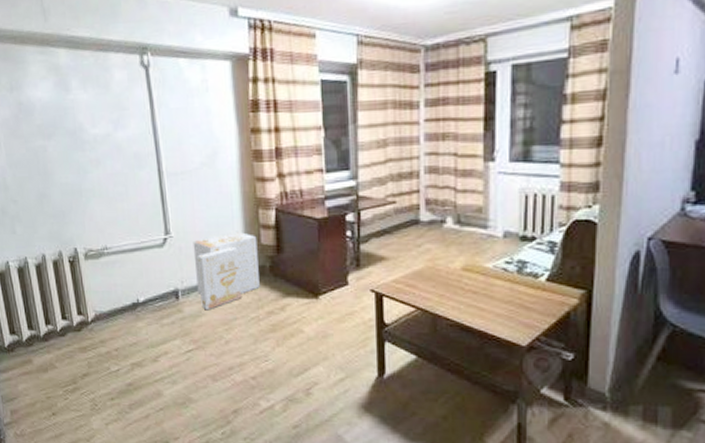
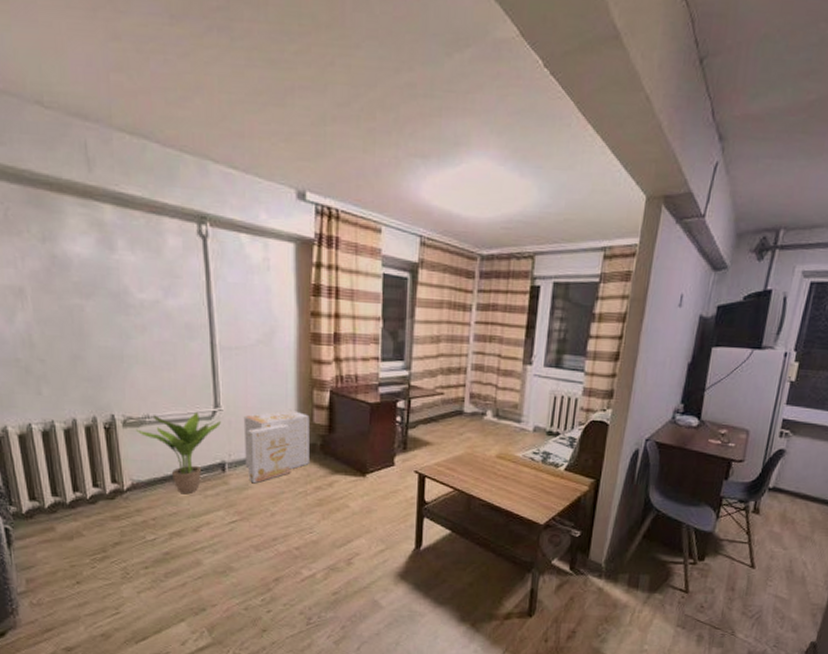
potted plant: none [96,239,172,324] -> present [136,411,221,495]

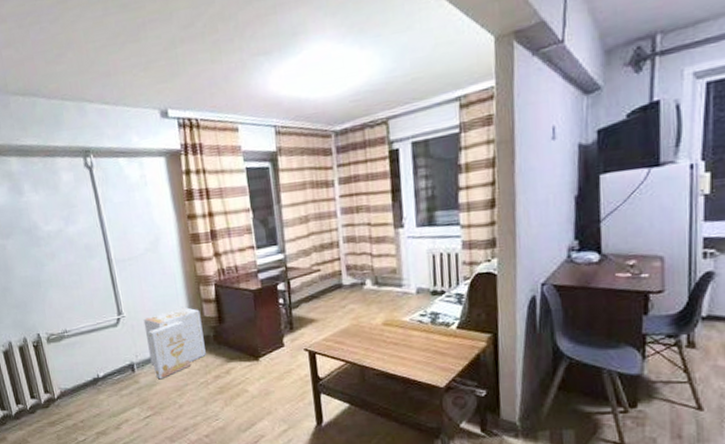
potted plant: present [136,411,221,495] -> none [58,321,125,397]

